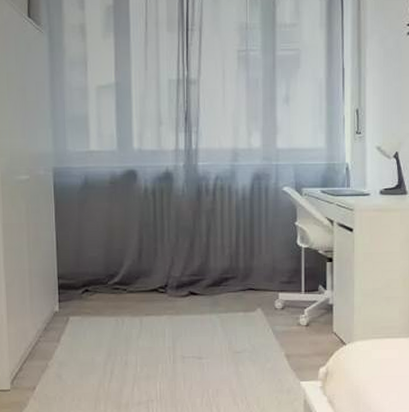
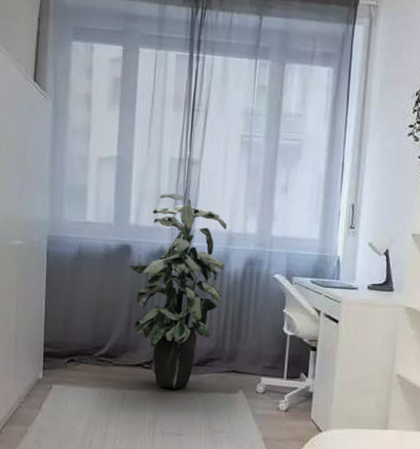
indoor plant: none [135,114,232,311] -> present [129,192,227,389]

